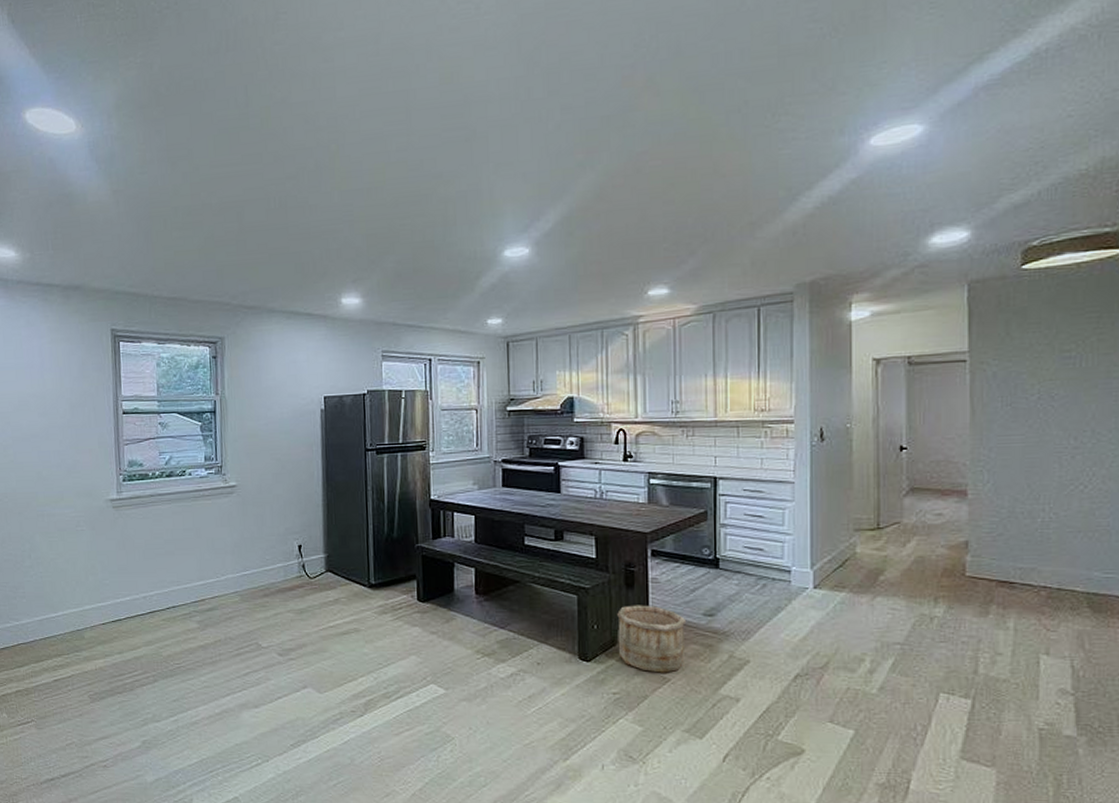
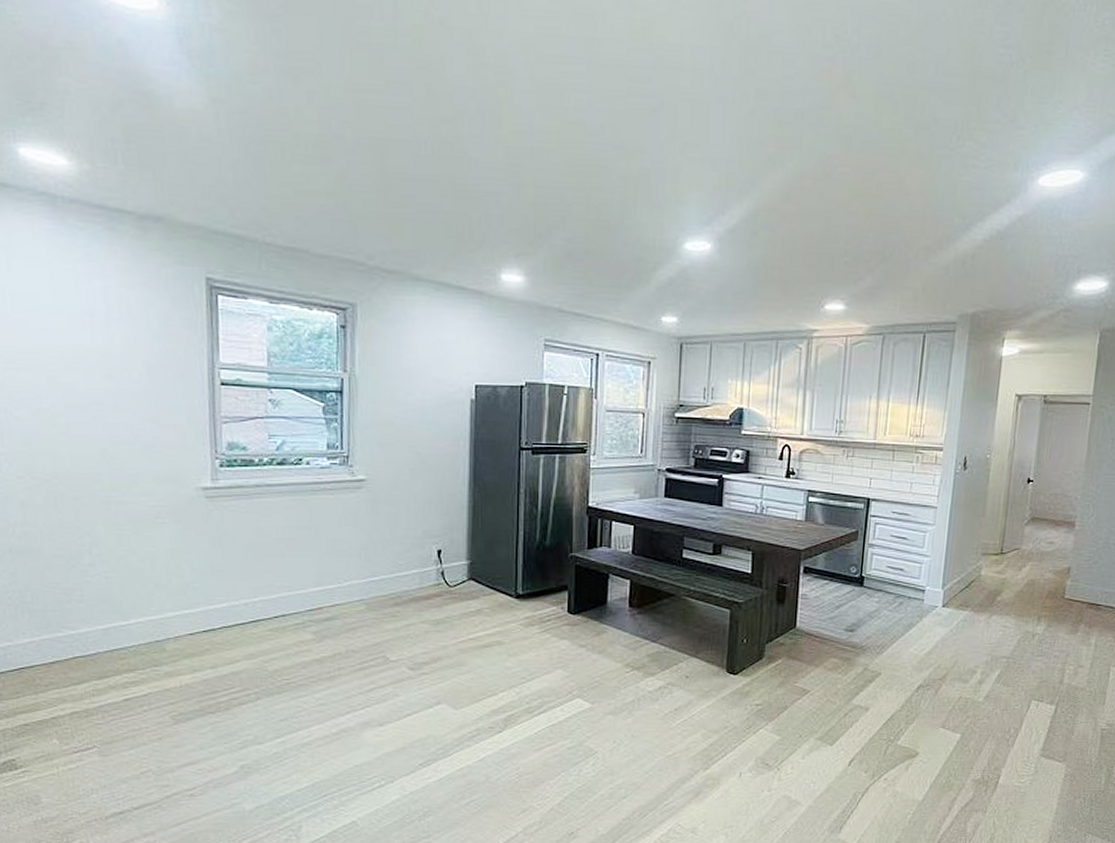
wooden bucket: present [617,605,687,673] -> none [764,620,830,685]

